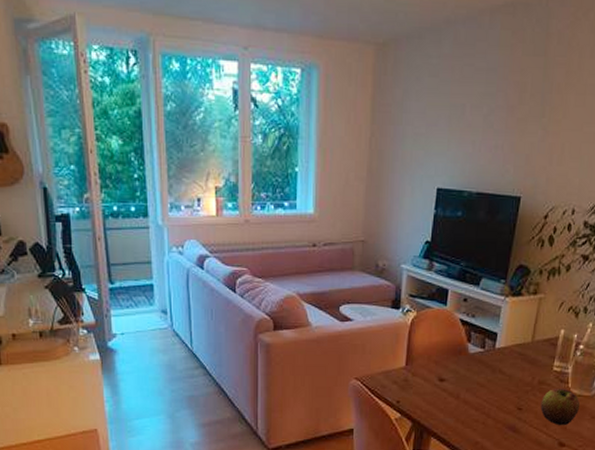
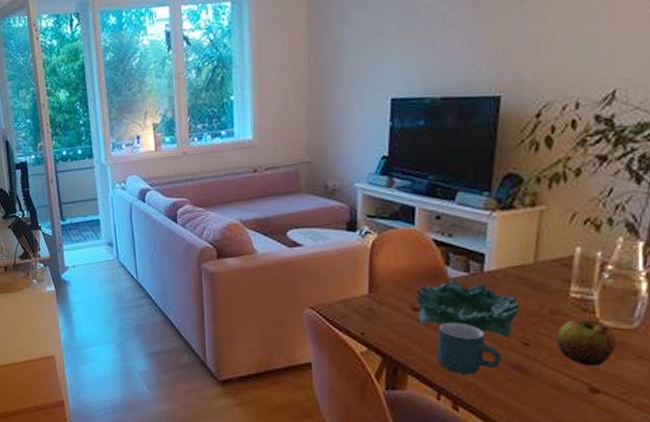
decorative bowl: none [443,354,519,404] -> present [416,279,521,338]
mug: none [455,391,502,435] -> present [437,322,502,375]

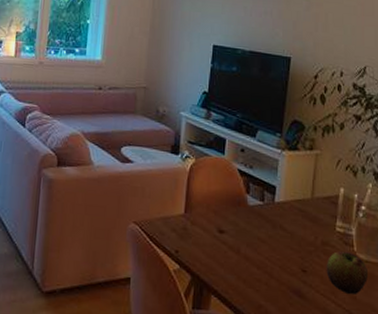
decorative bowl: present [416,279,521,338] -> none [222,206,301,265]
mug: present [437,322,502,375] -> none [236,246,286,298]

